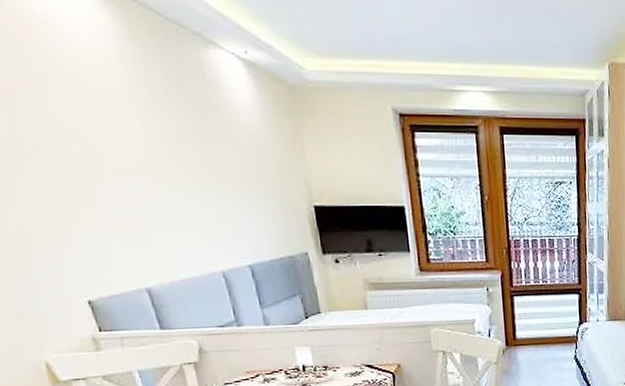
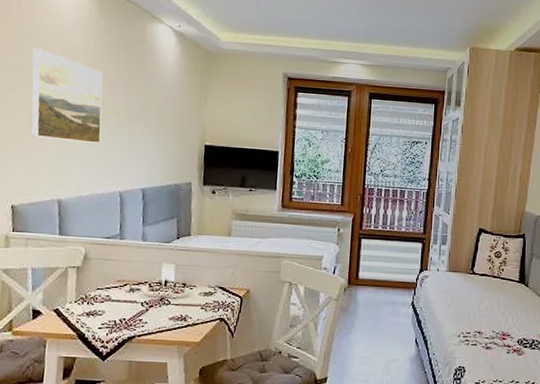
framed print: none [49,92,181,216] -> present [30,47,103,144]

